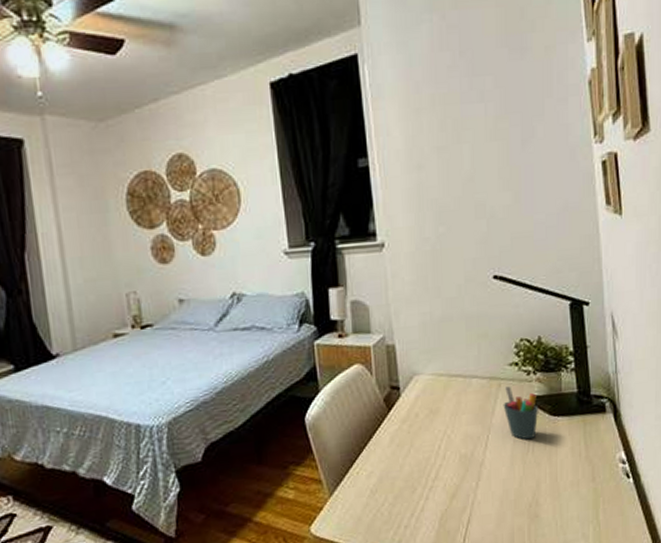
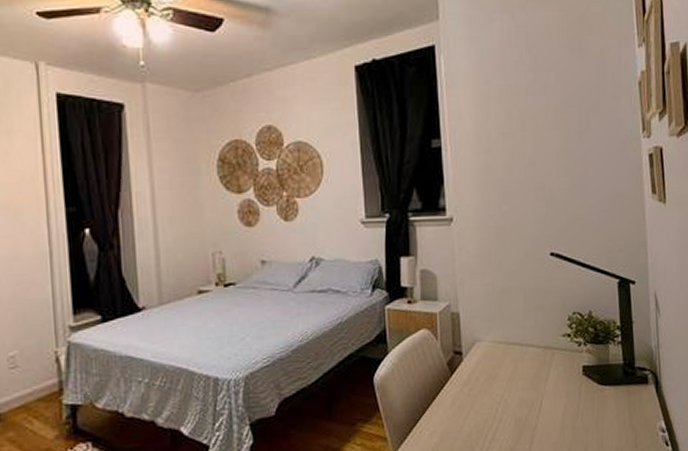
pen holder: present [503,386,538,440] -> none [556,356,587,407]

